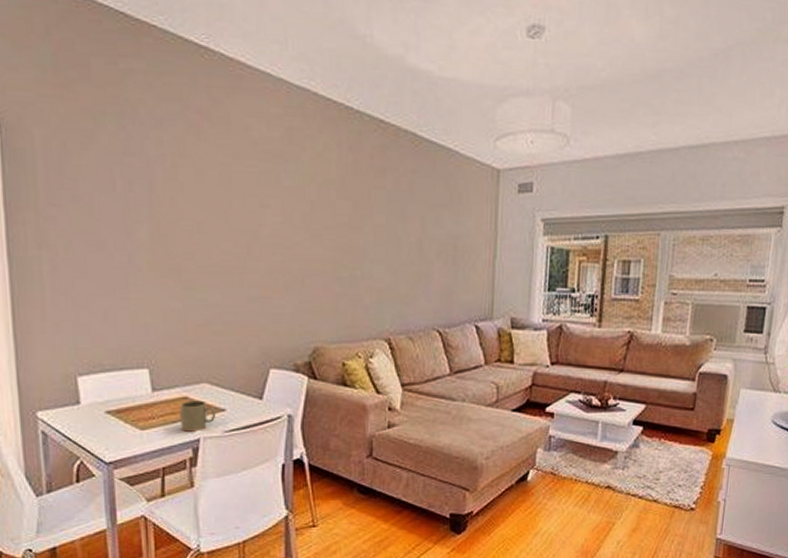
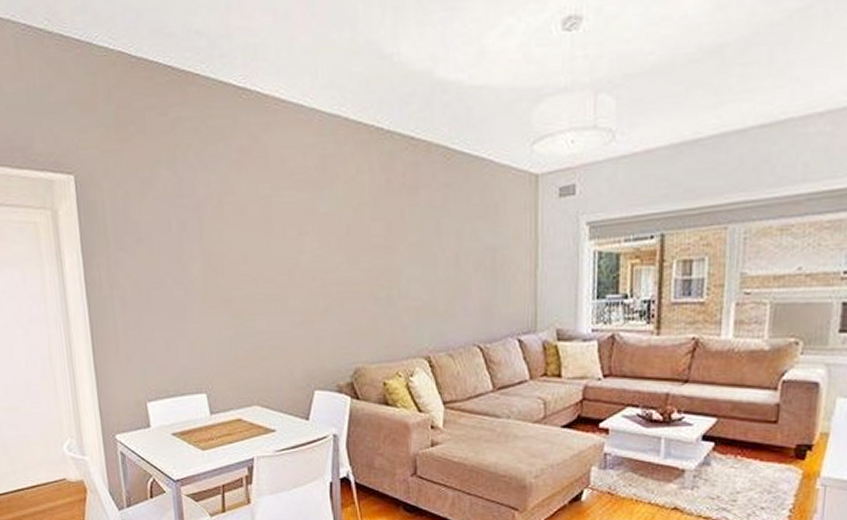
mug: present [180,400,216,432] -> none [235,422,268,452]

